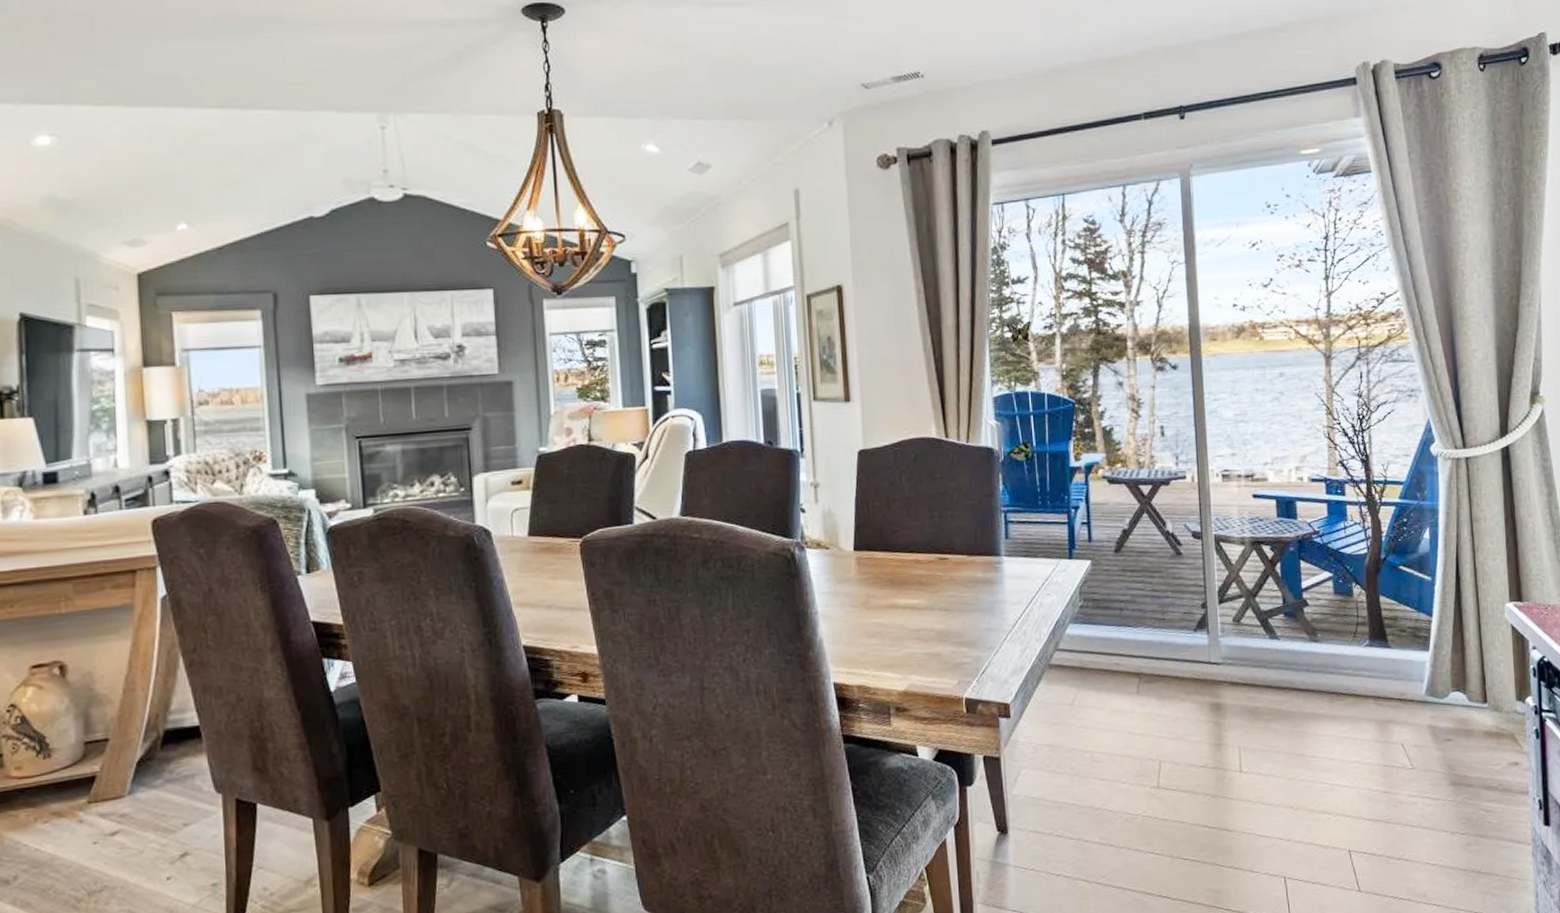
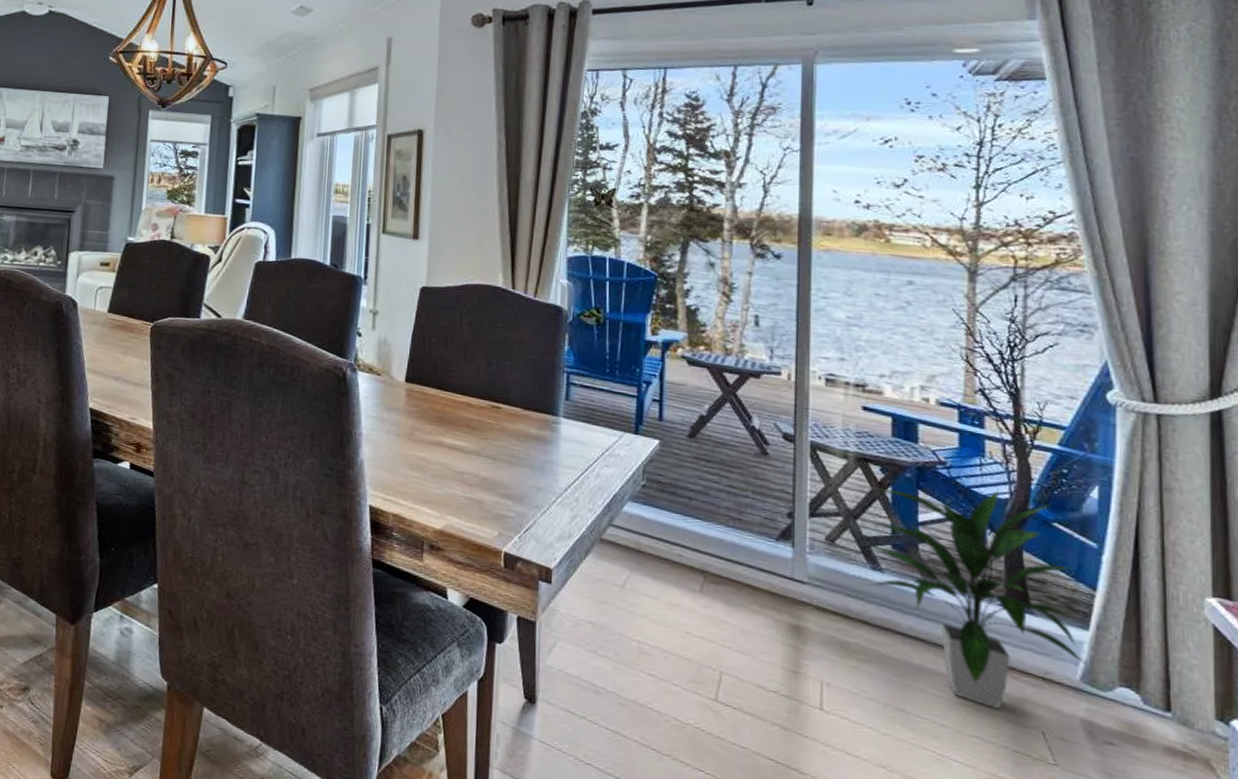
indoor plant: none [1265,546,1429,735] -> present [867,488,1086,709]

